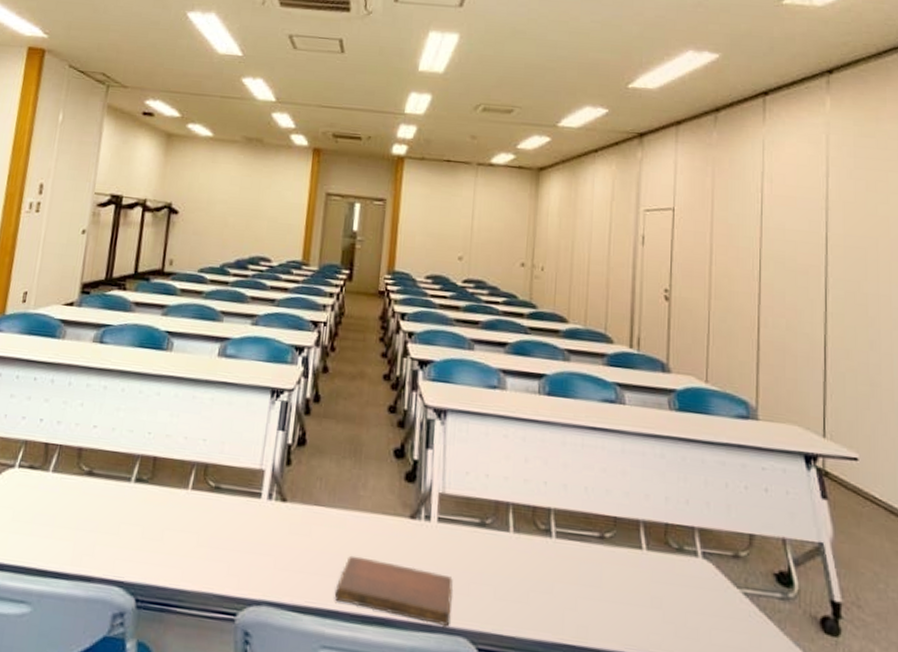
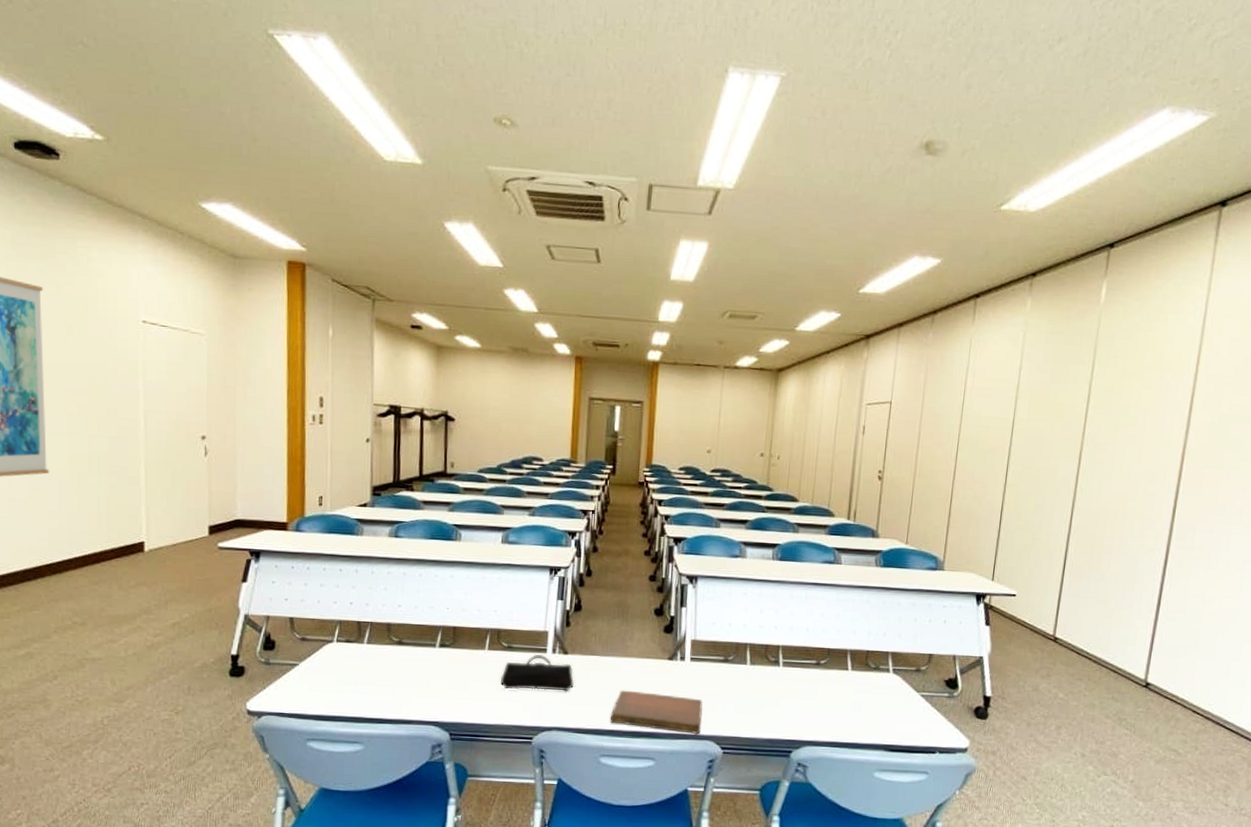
pencil case: none [203,500,292,552] -> present [501,655,574,691]

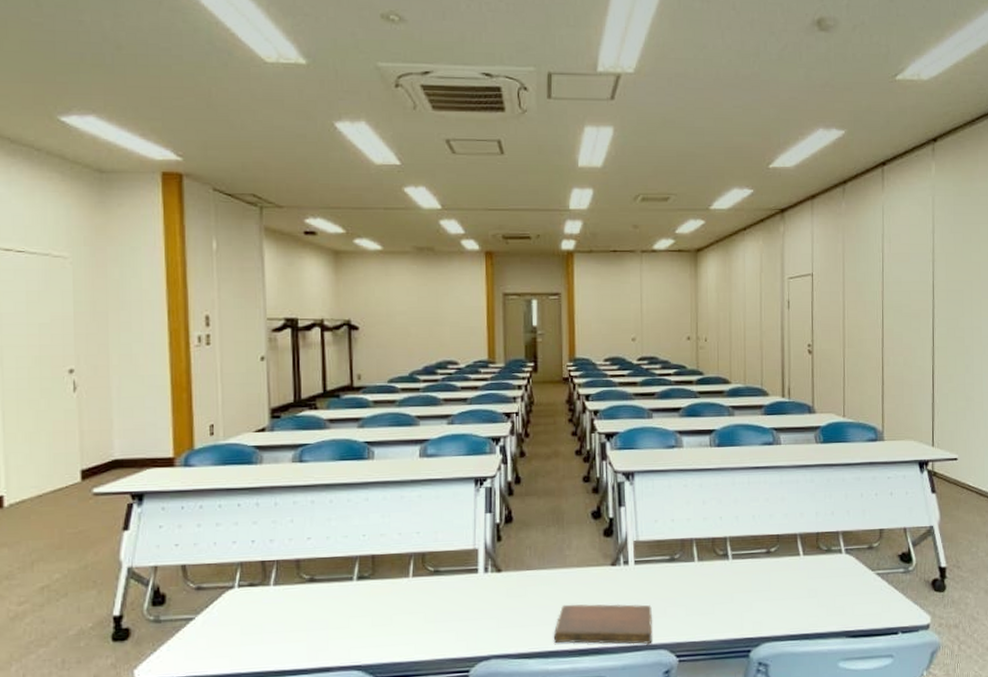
pencil case: present [501,655,574,691] -> none [429,576,511,619]

